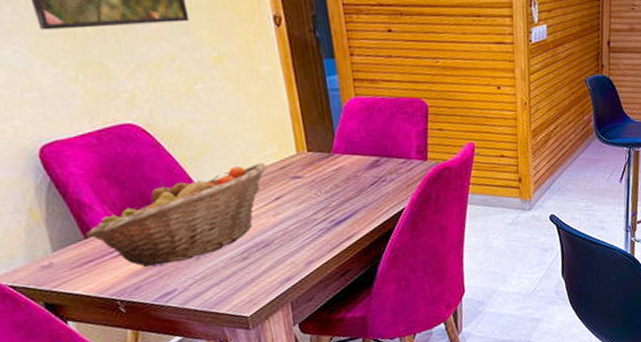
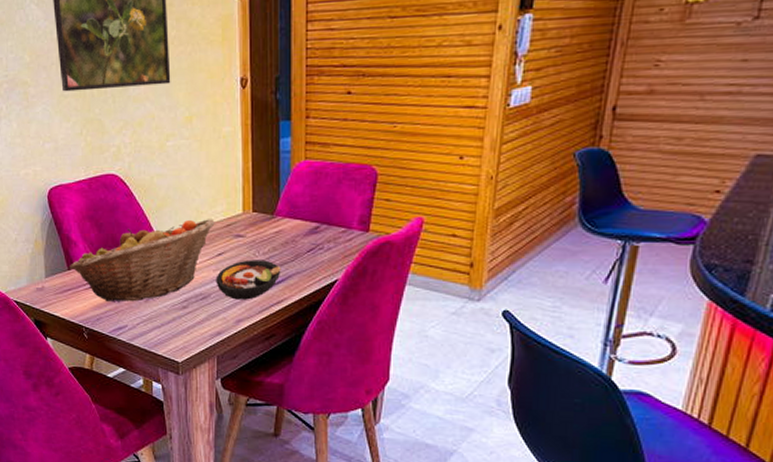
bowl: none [276,198,347,243] -> present [216,260,281,300]

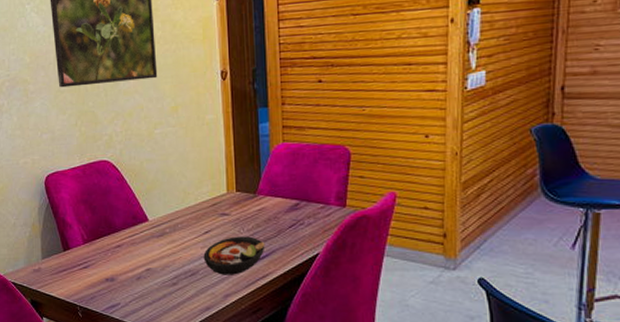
fruit basket: present [69,219,215,302] -> none [64,199,201,280]

